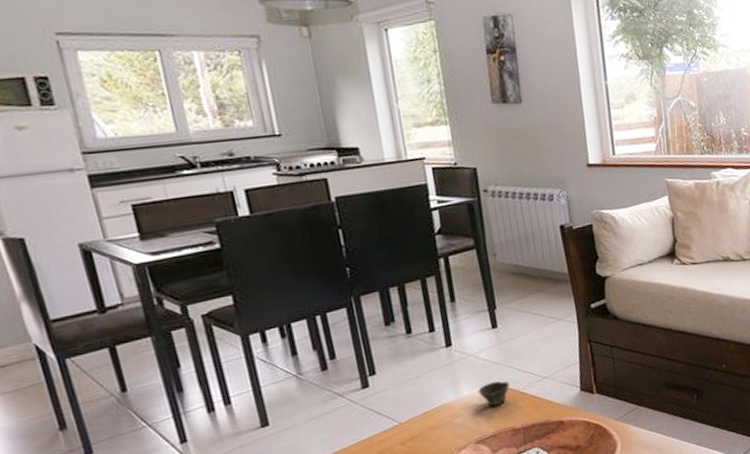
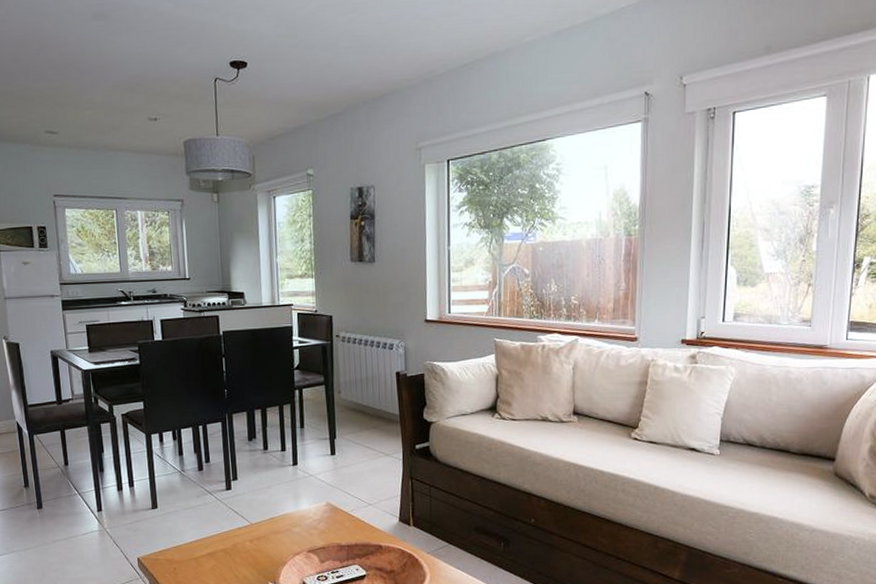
cup: present [478,381,510,407] -> none [314,502,340,523]

